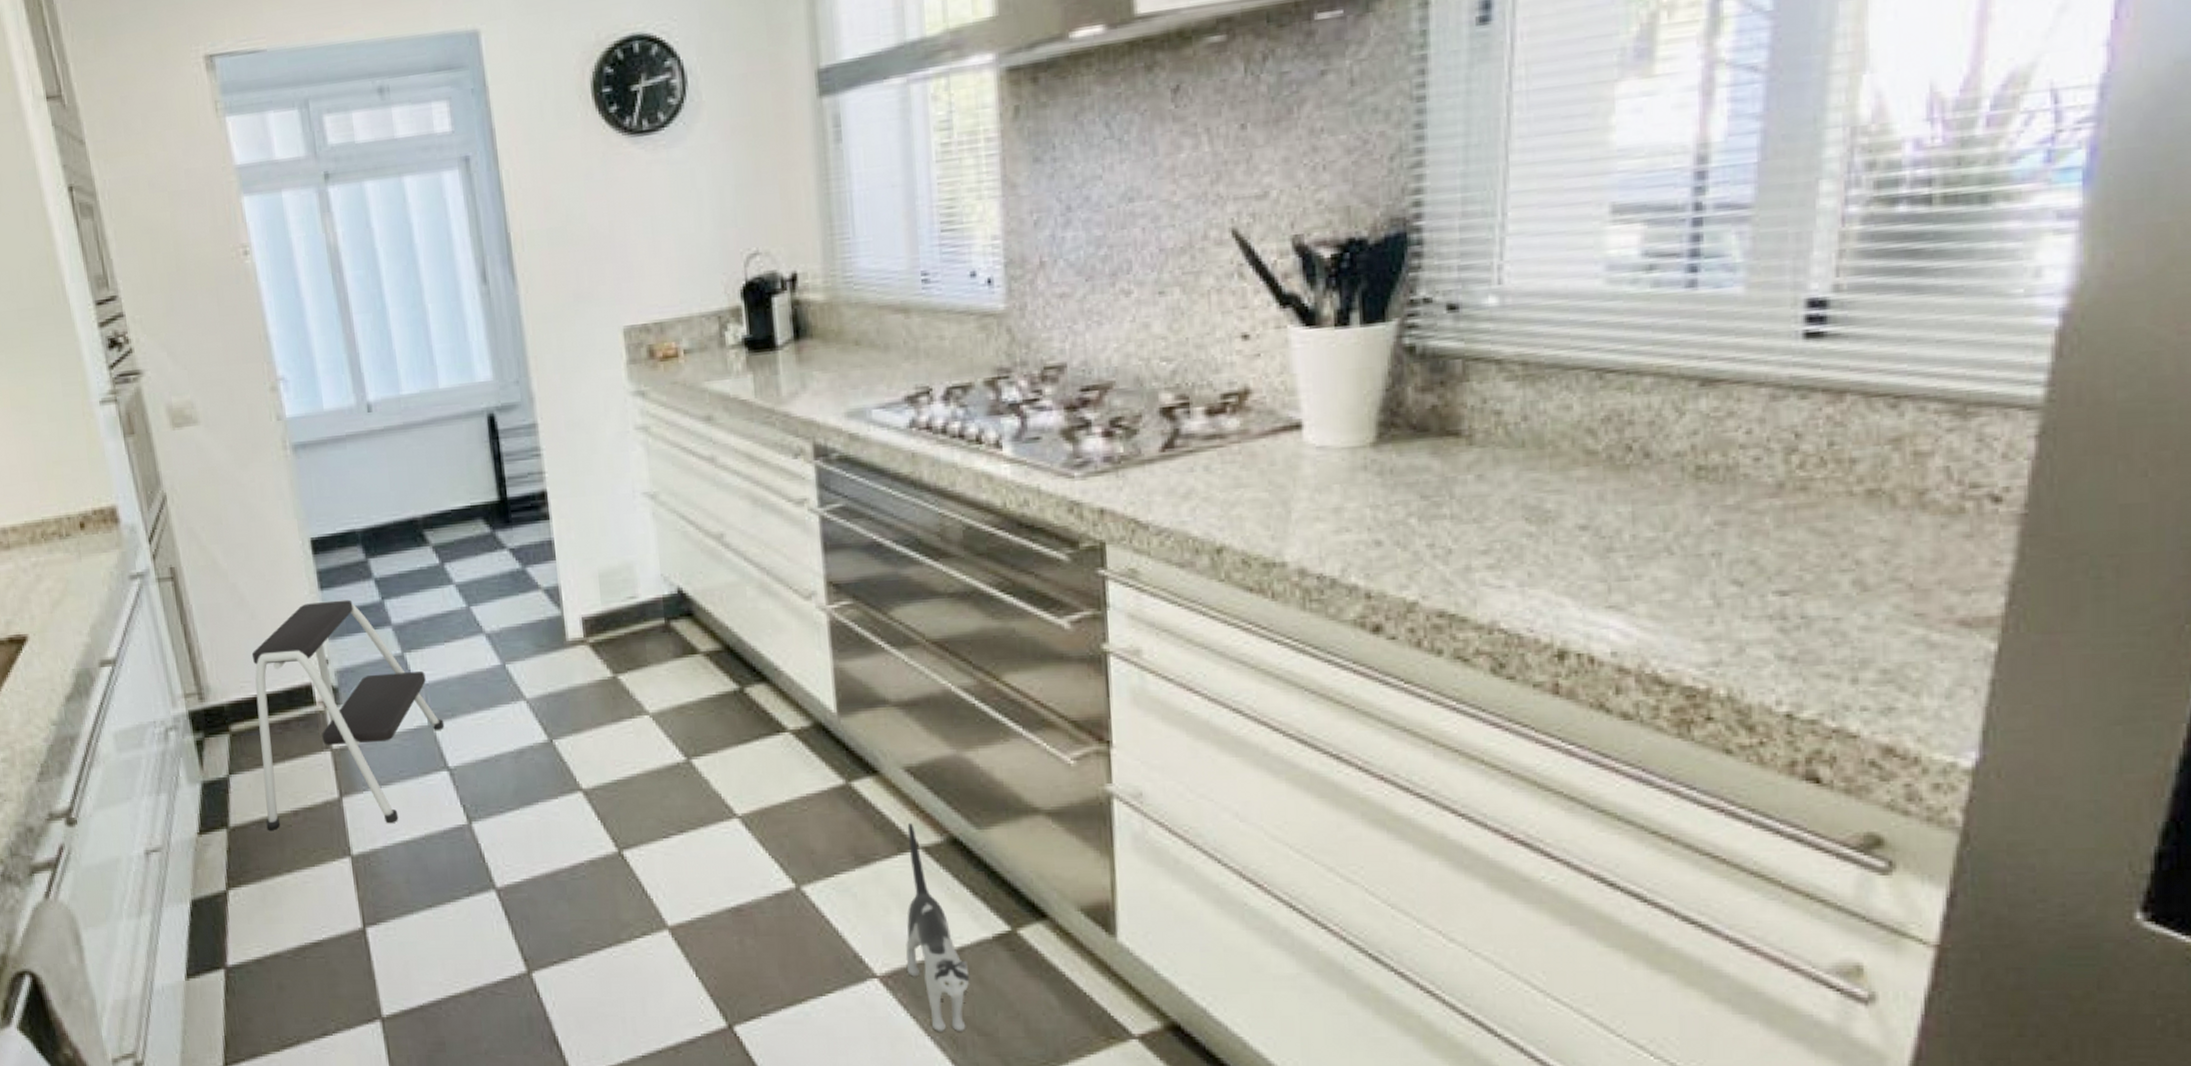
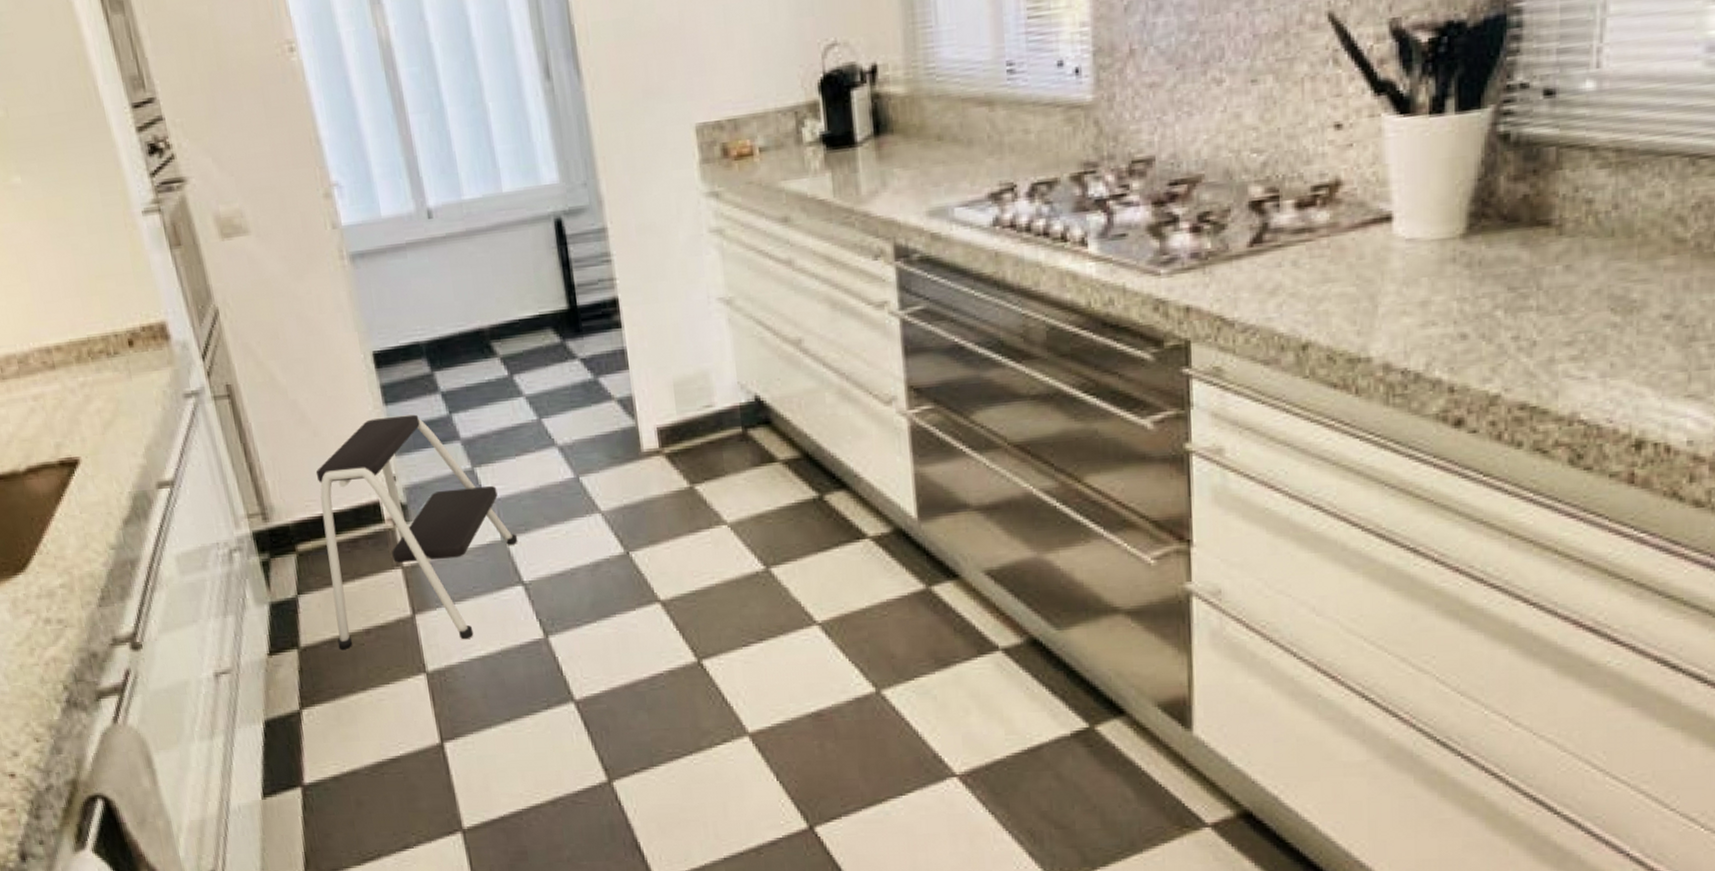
cat: present [906,822,970,1032] -> none [985,624,1048,827]

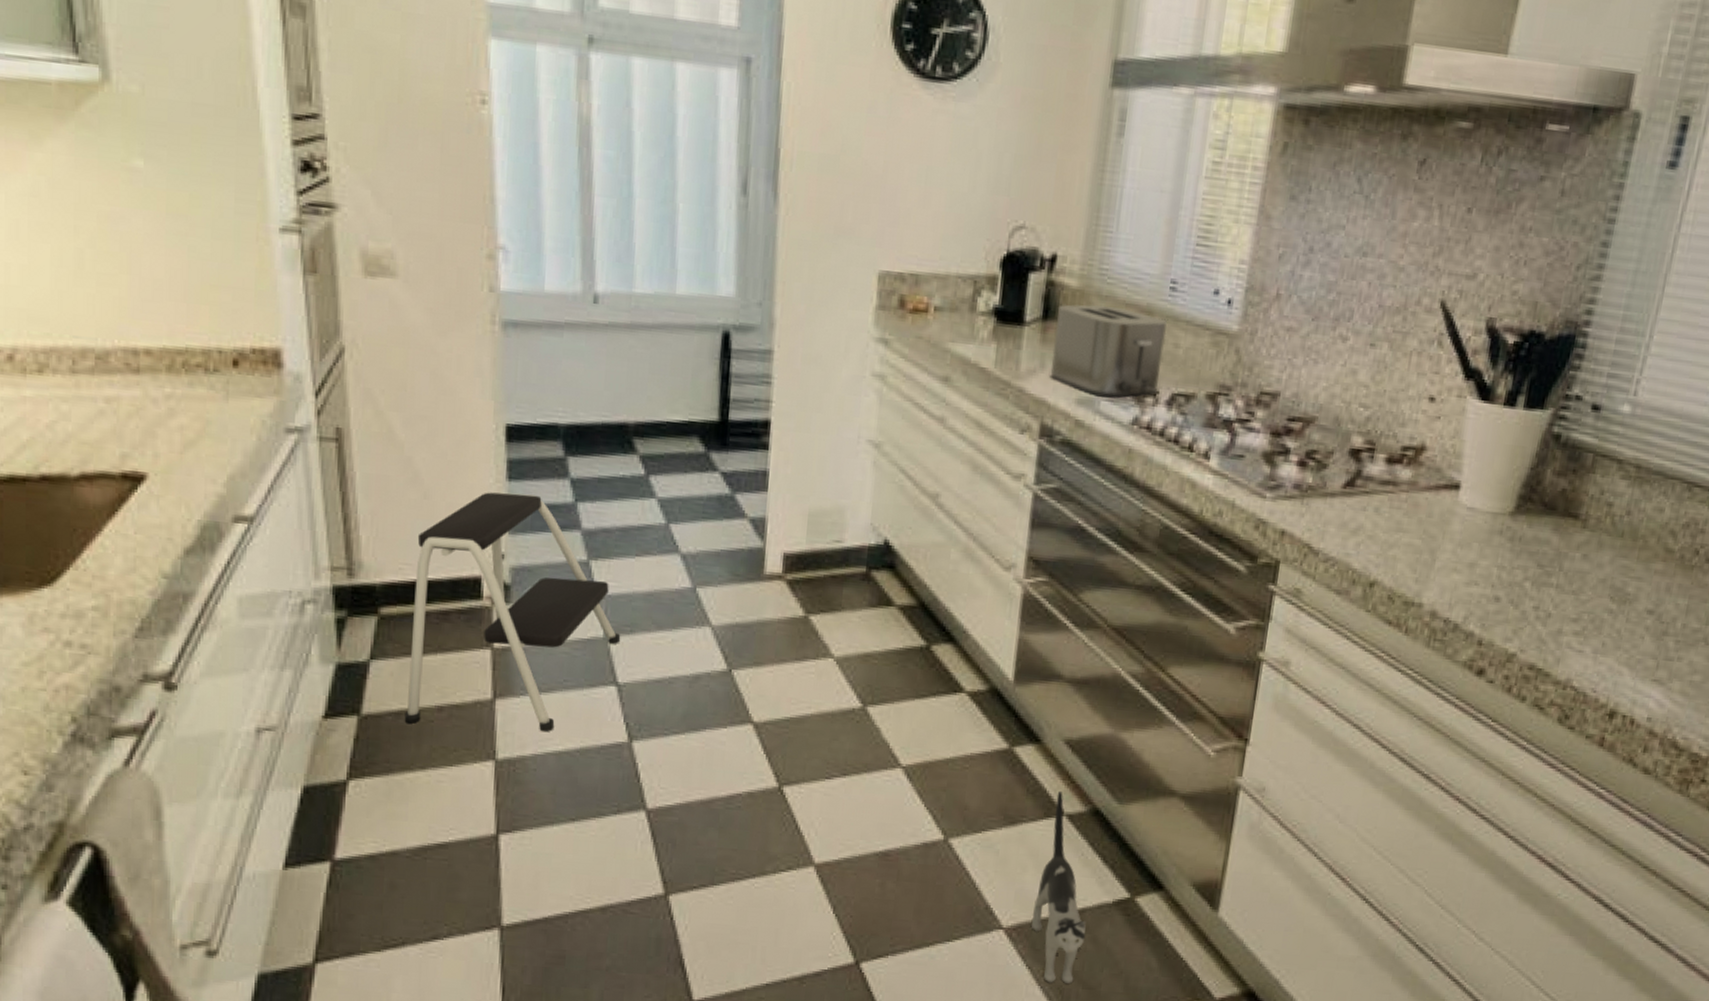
toaster: none [888,104,1015,205] -> present [1050,304,1167,398]
cat: none [985,624,1048,827] -> present [1030,790,1086,984]

